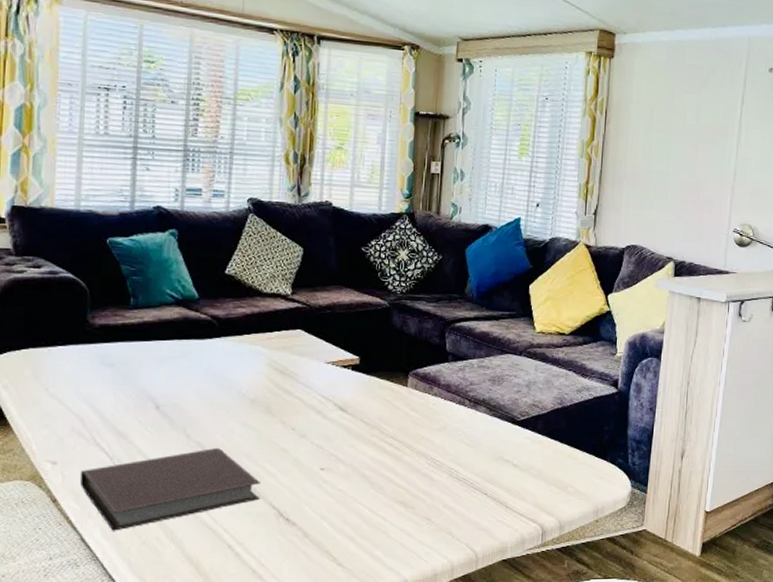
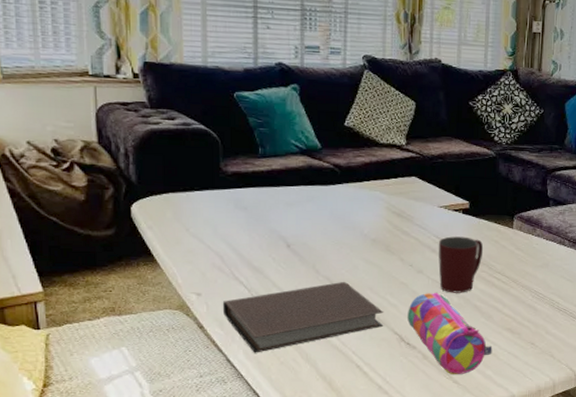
pencil case: none [287,459,383,557] -> present [407,292,493,375]
mug: none [323,396,375,461] -> present [438,236,484,293]

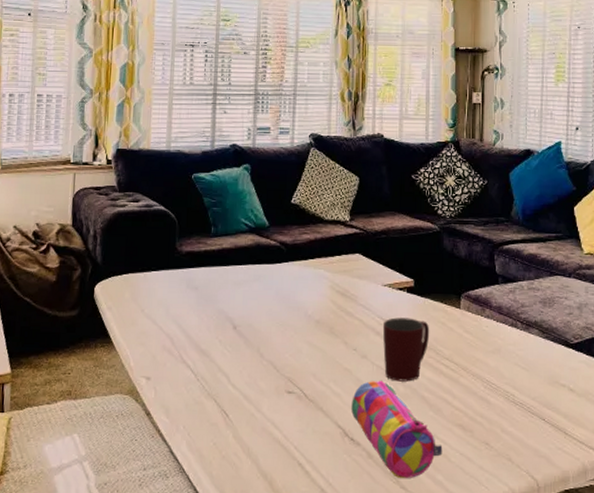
notebook: present [222,281,384,353] -> none [169,366,327,445]

